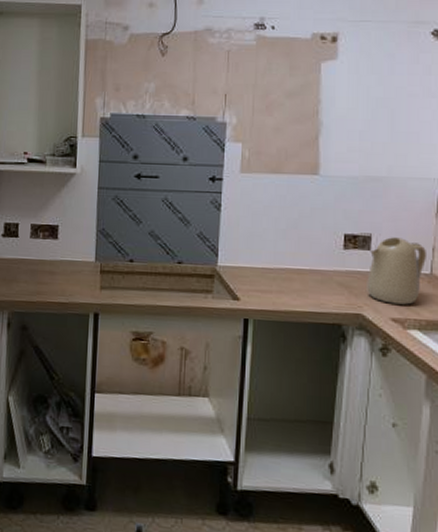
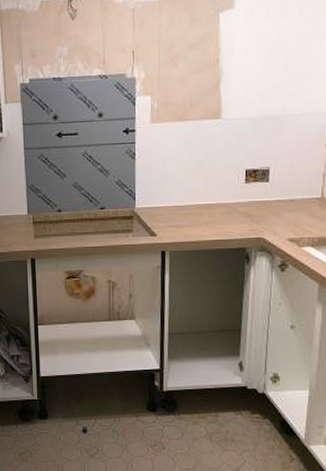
kettle: present [367,237,428,305] -> none [266,168,319,227]

